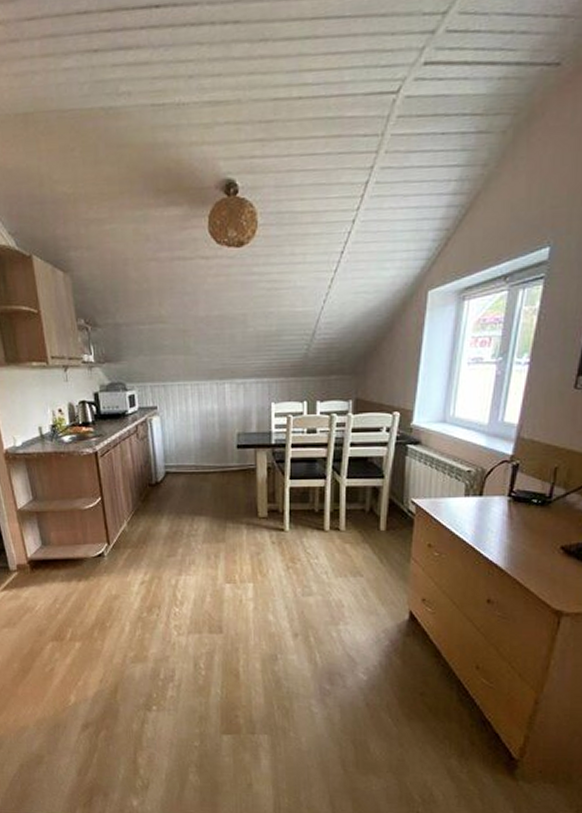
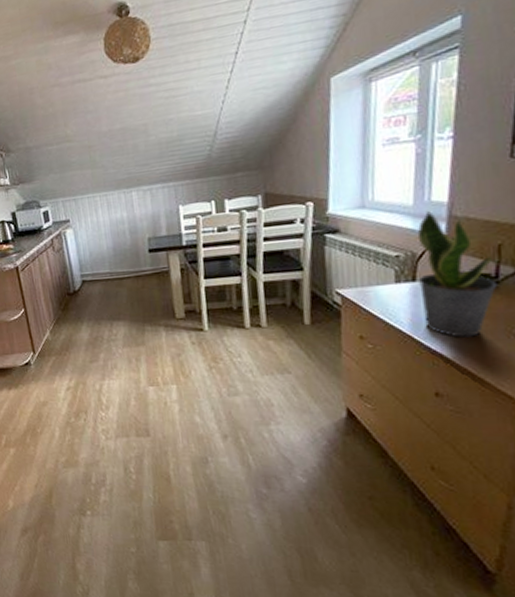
potted plant: none [485,431,550,550] -> present [417,211,498,338]

